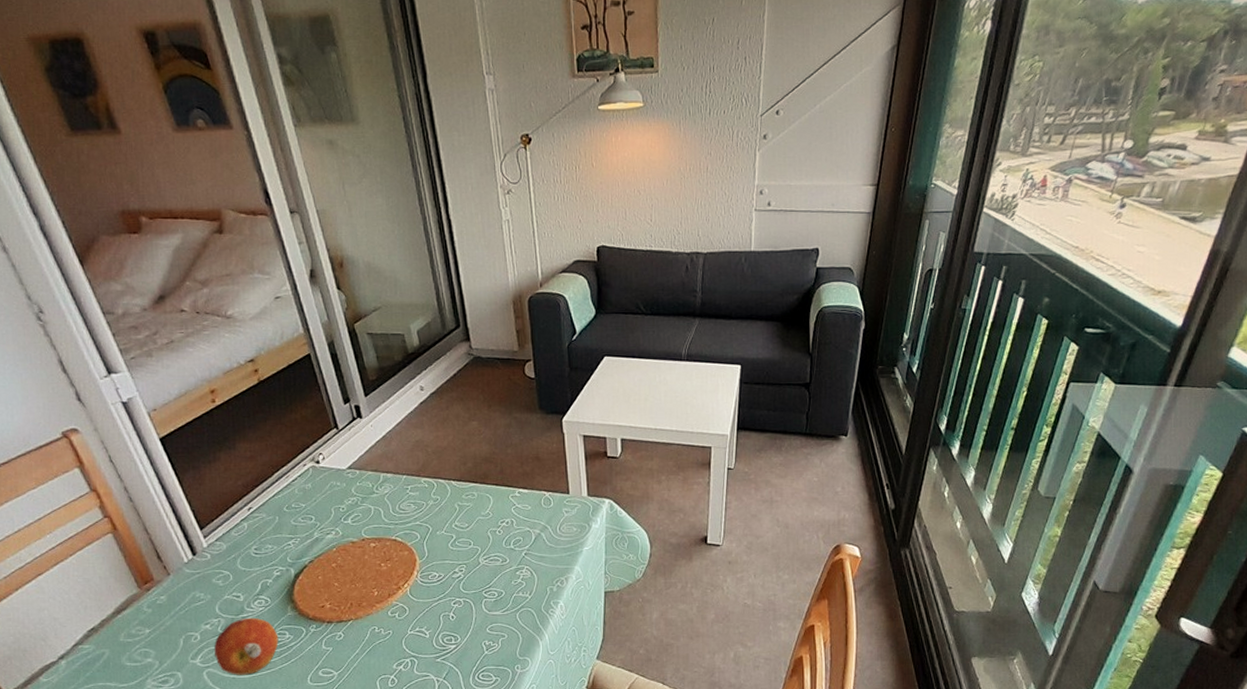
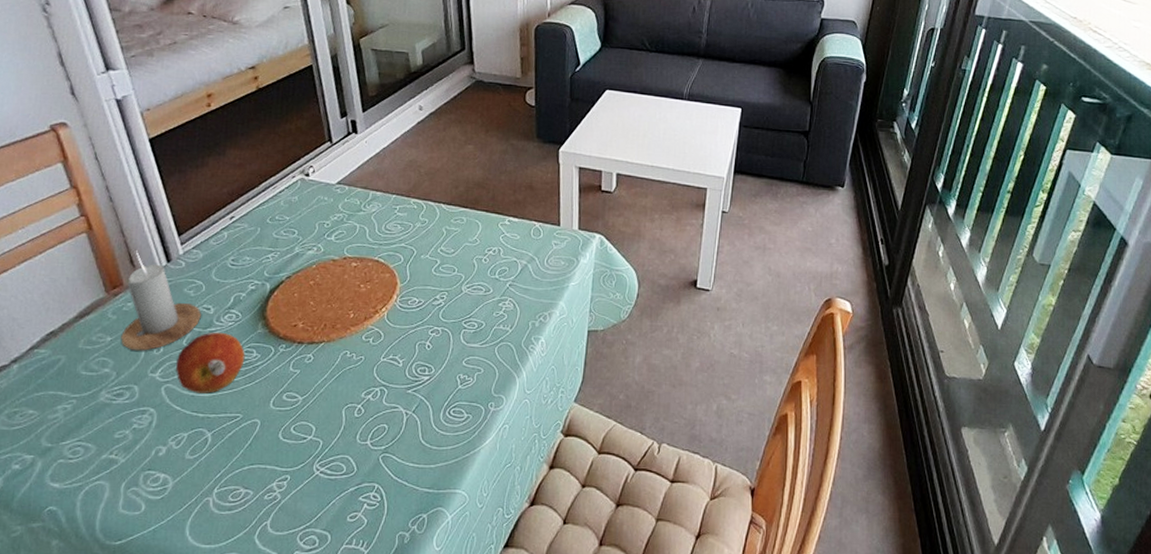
candle: none [158,546,232,640] -> present [121,250,201,351]

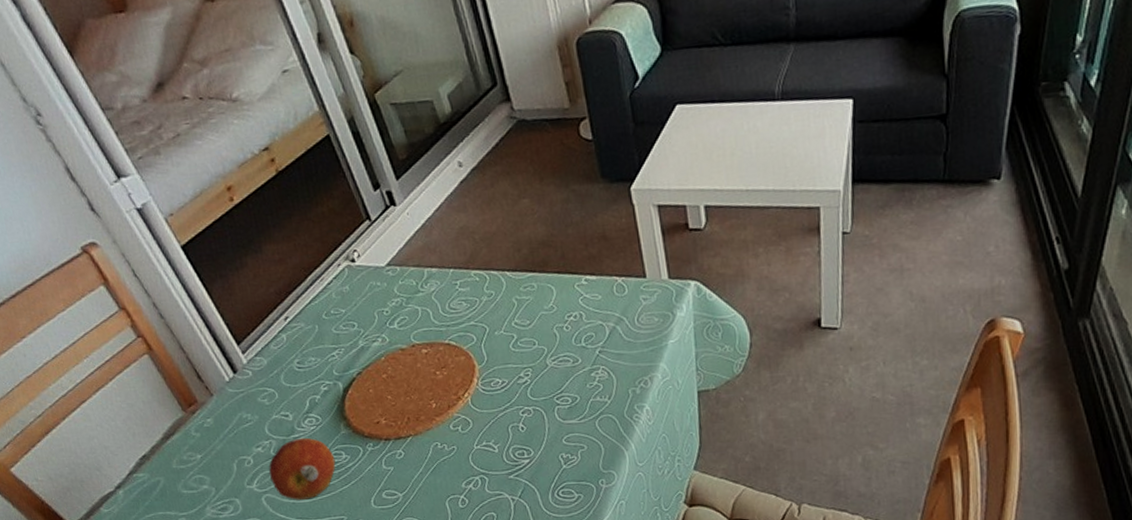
candle: present [121,250,201,351] -> none [201,365,282,465]

